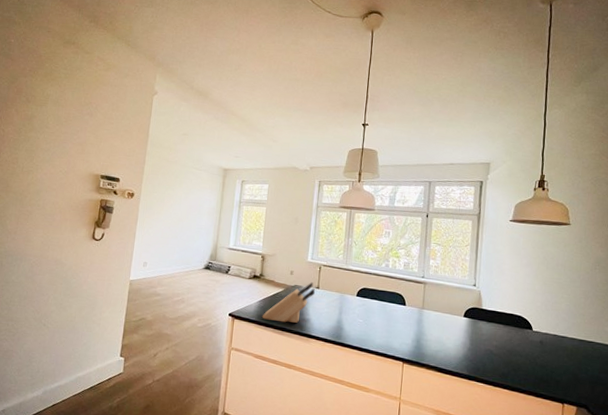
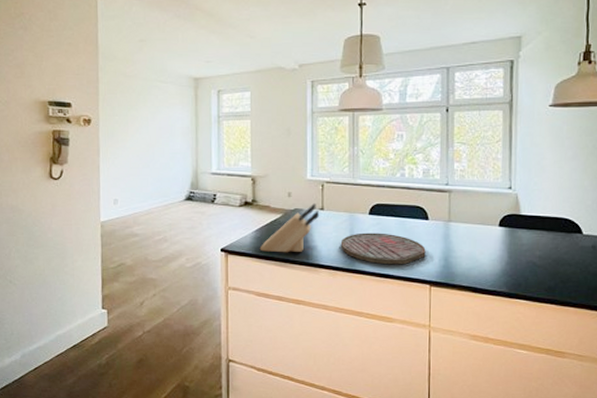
cutting board: none [330,311,402,343] -> present [340,232,426,265]

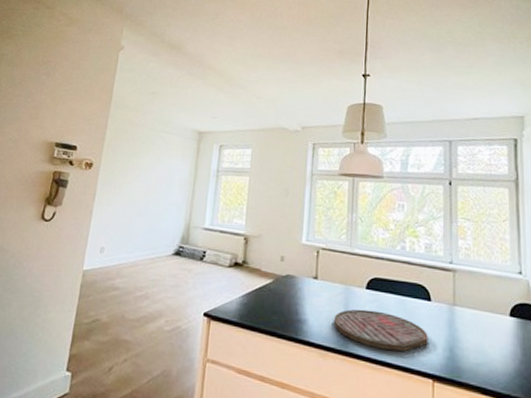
knife block: present [259,203,319,253] -> none [245,271,312,325]

